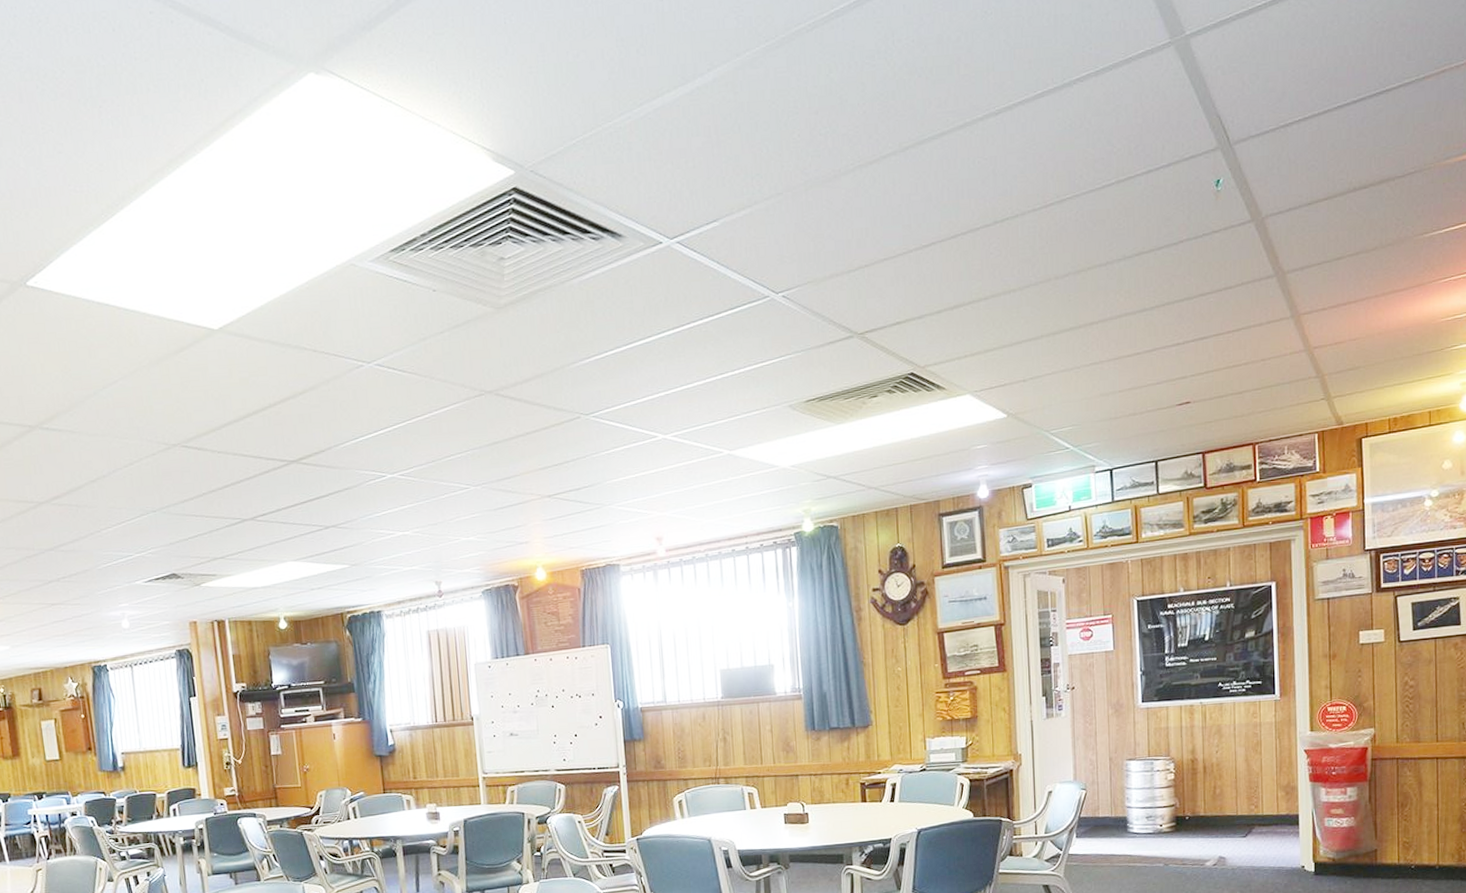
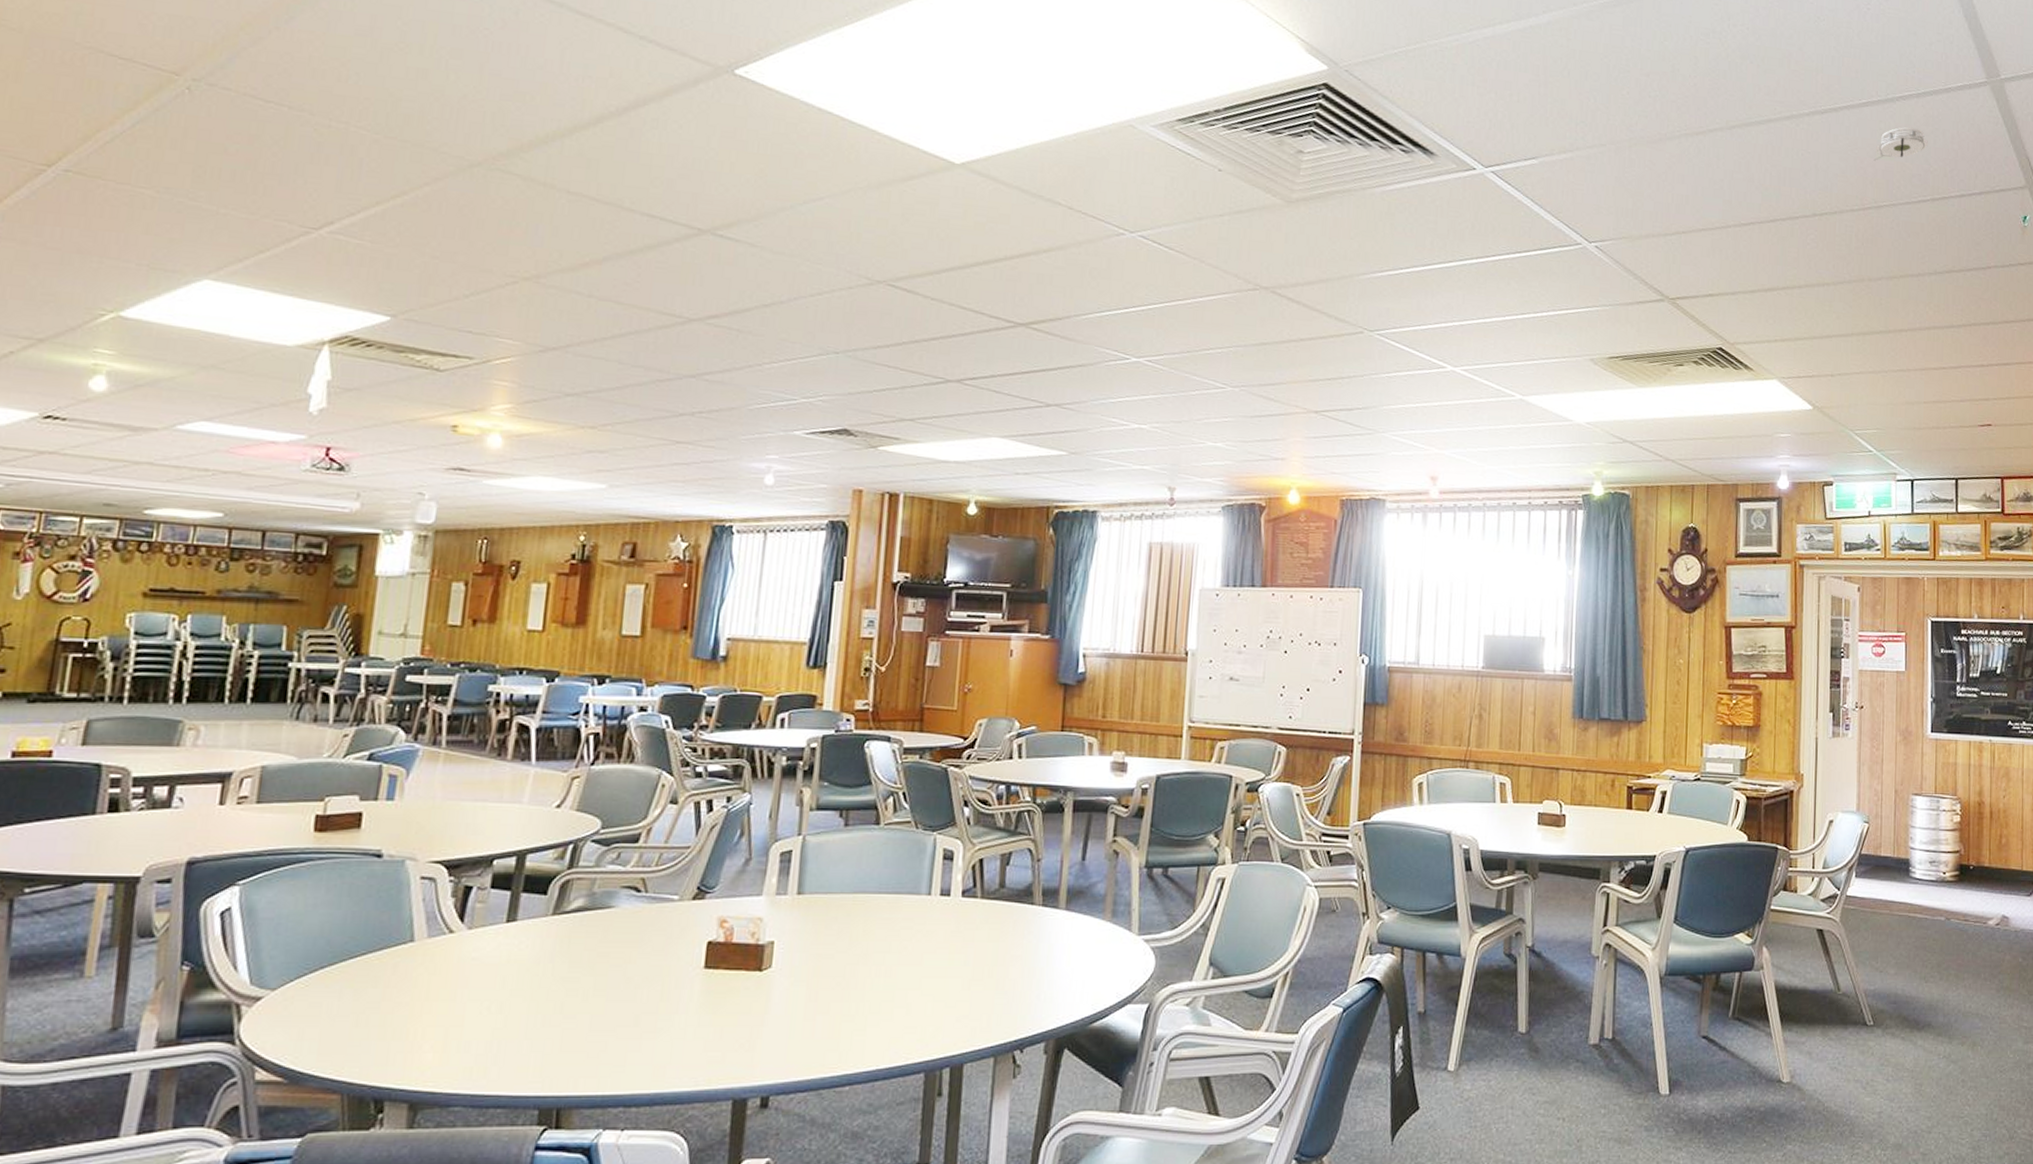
smoke detector: none [1053,109,1110,154] -> present [1873,127,1928,161]

